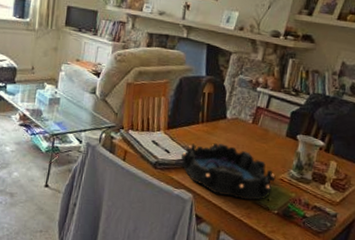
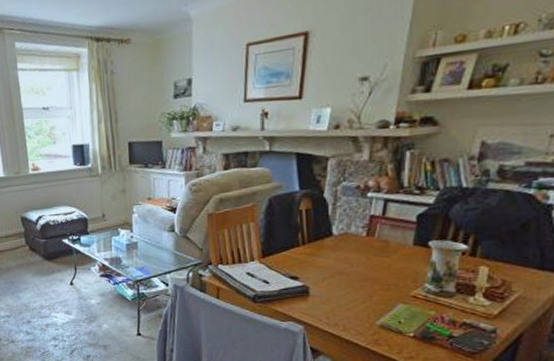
decorative bowl: present [181,142,276,201] -> none [284,264,406,325]

